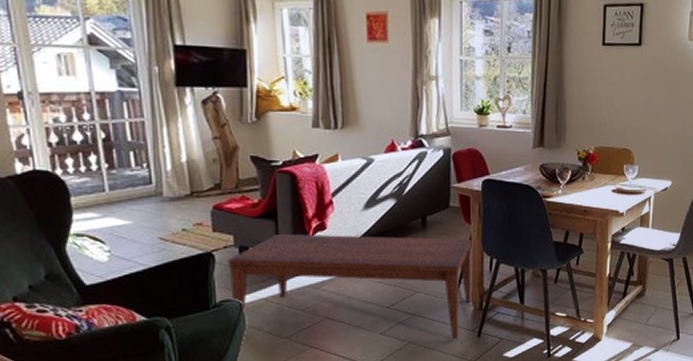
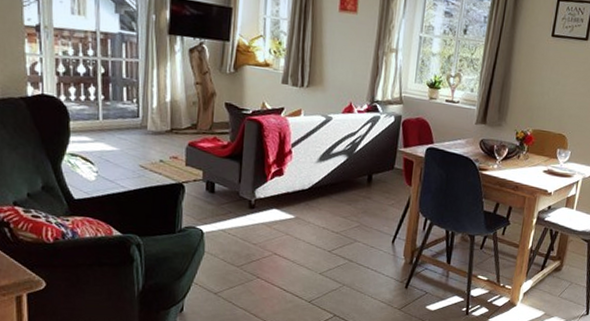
coffee table: present [228,233,472,340] -> none [195,173,411,288]

